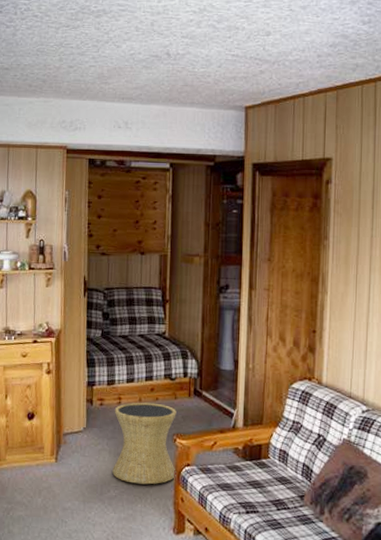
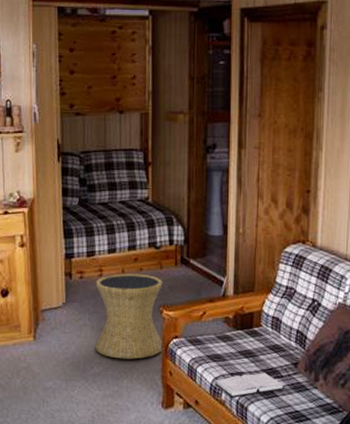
hardback book: none [224,503,290,527] -> present [215,373,284,398]

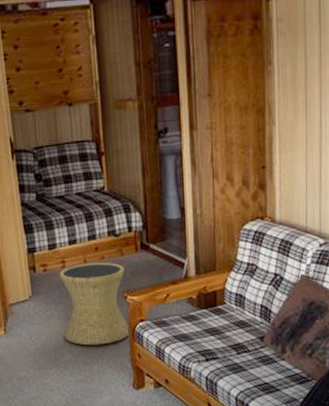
hardback book: present [215,373,284,398] -> none [183,348,251,374]

